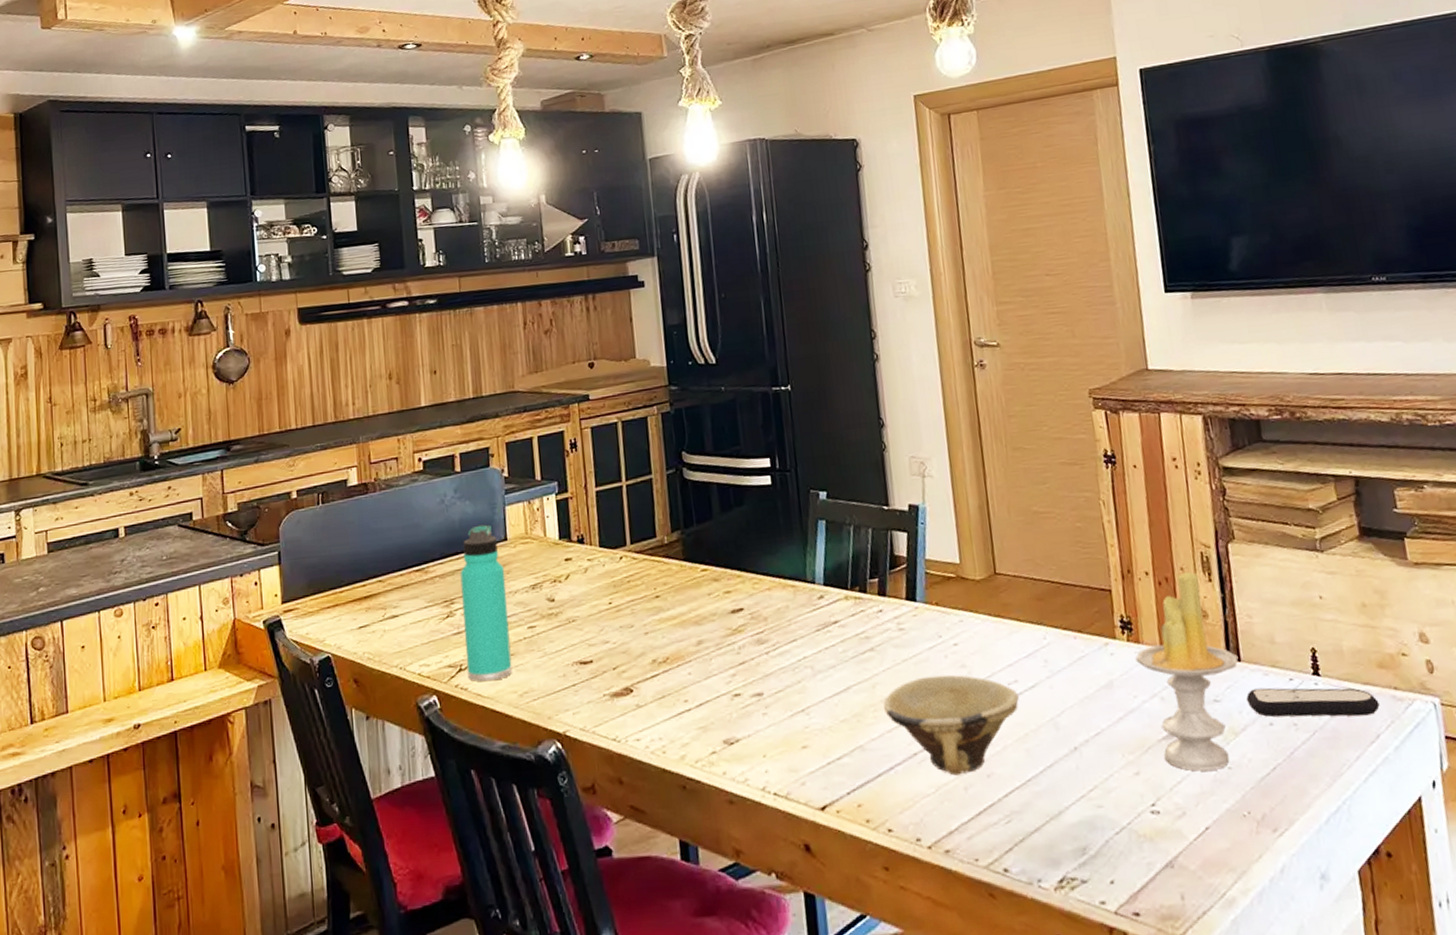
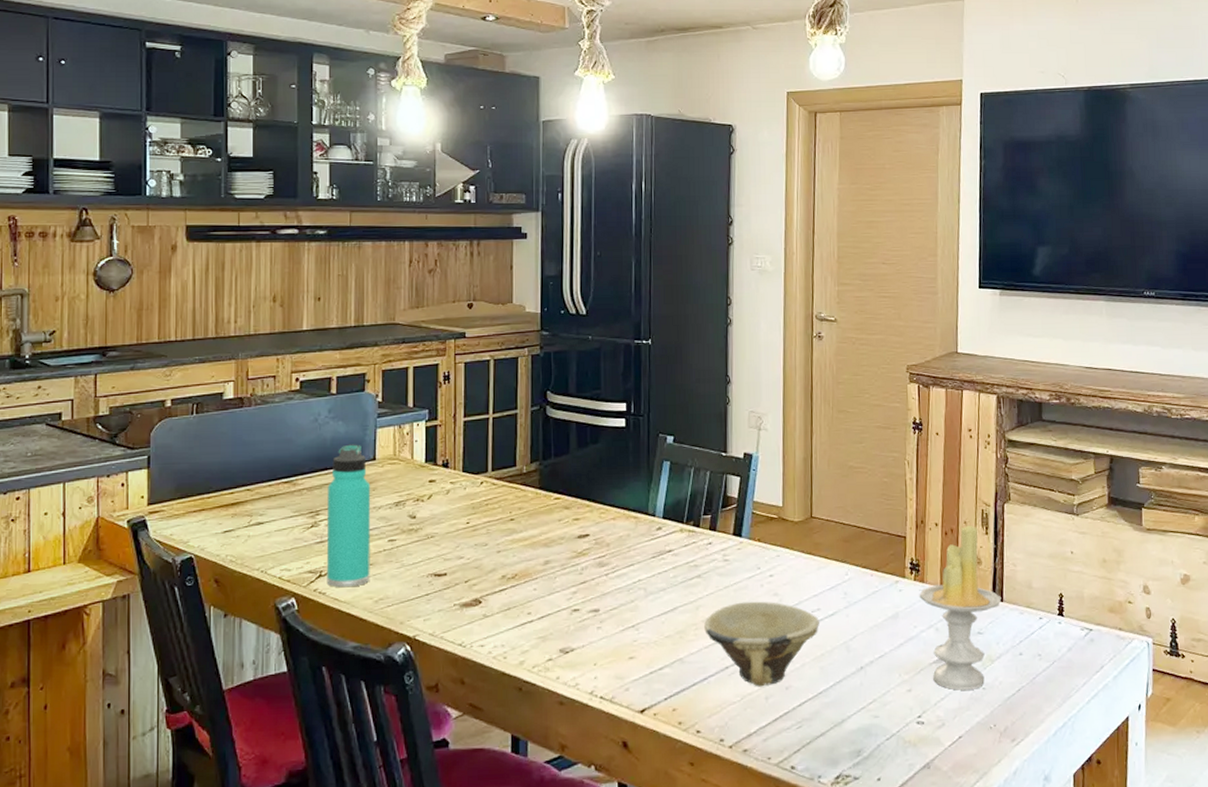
remote control: present [1246,687,1380,717] -> none [1004,624,1106,651]

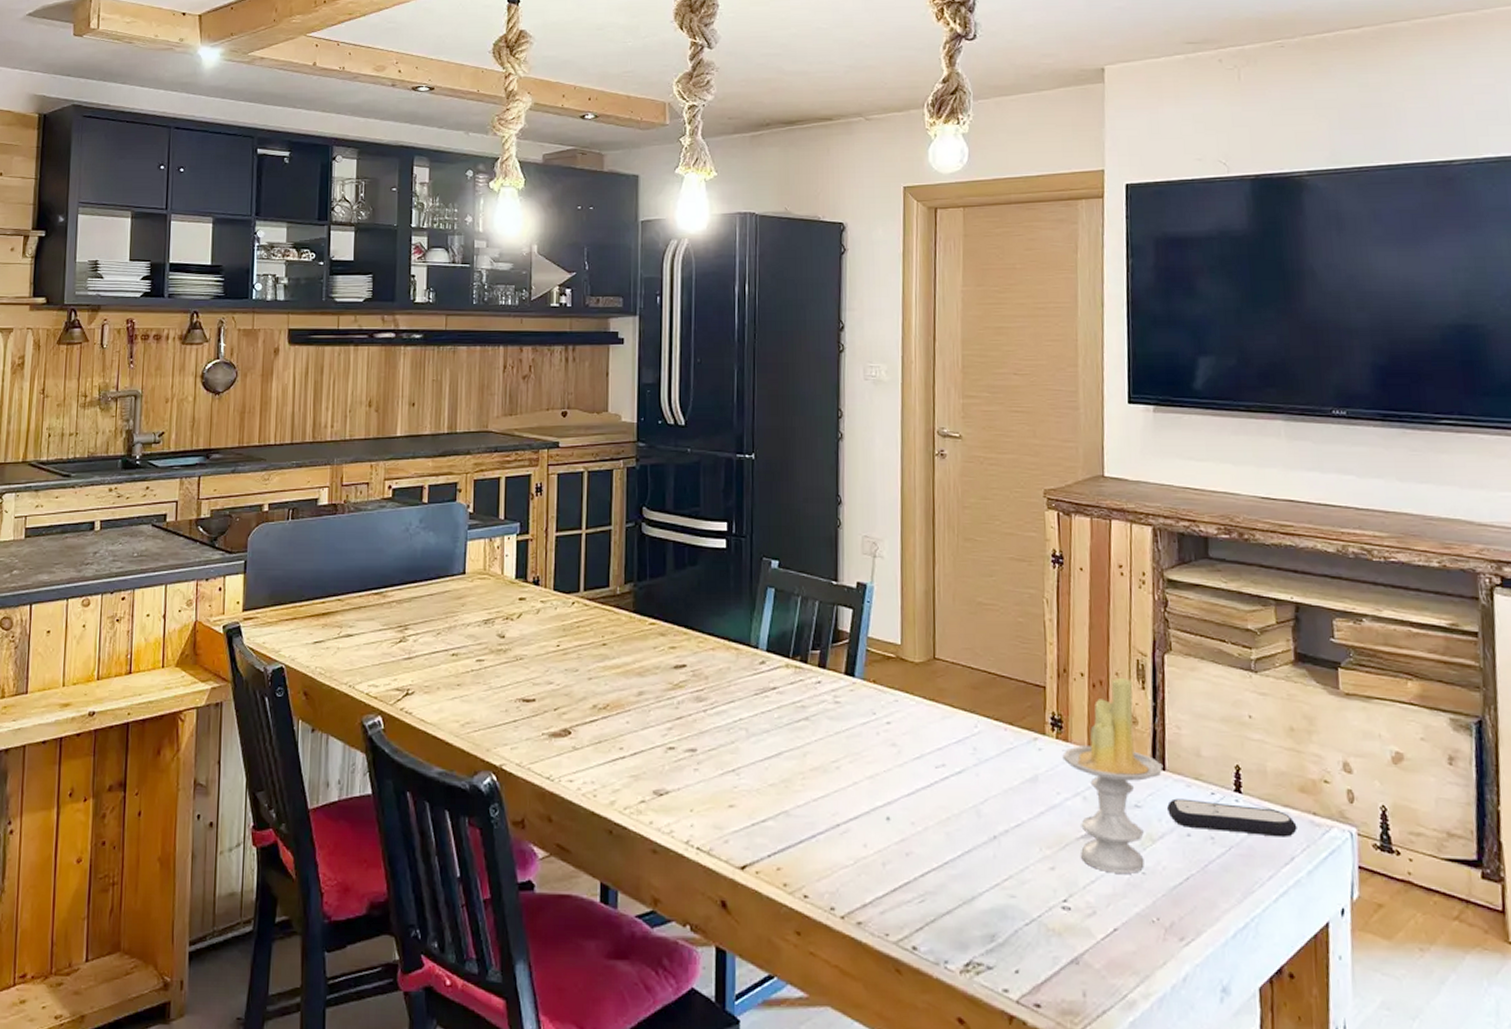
thermos bottle: present [326,444,371,588] -> none [413,556,460,708]
bowl: present [704,601,819,687] -> none [812,751,945,851]
remote control: none [1004,624,1106,651] -> present [1167,798,1297,837]

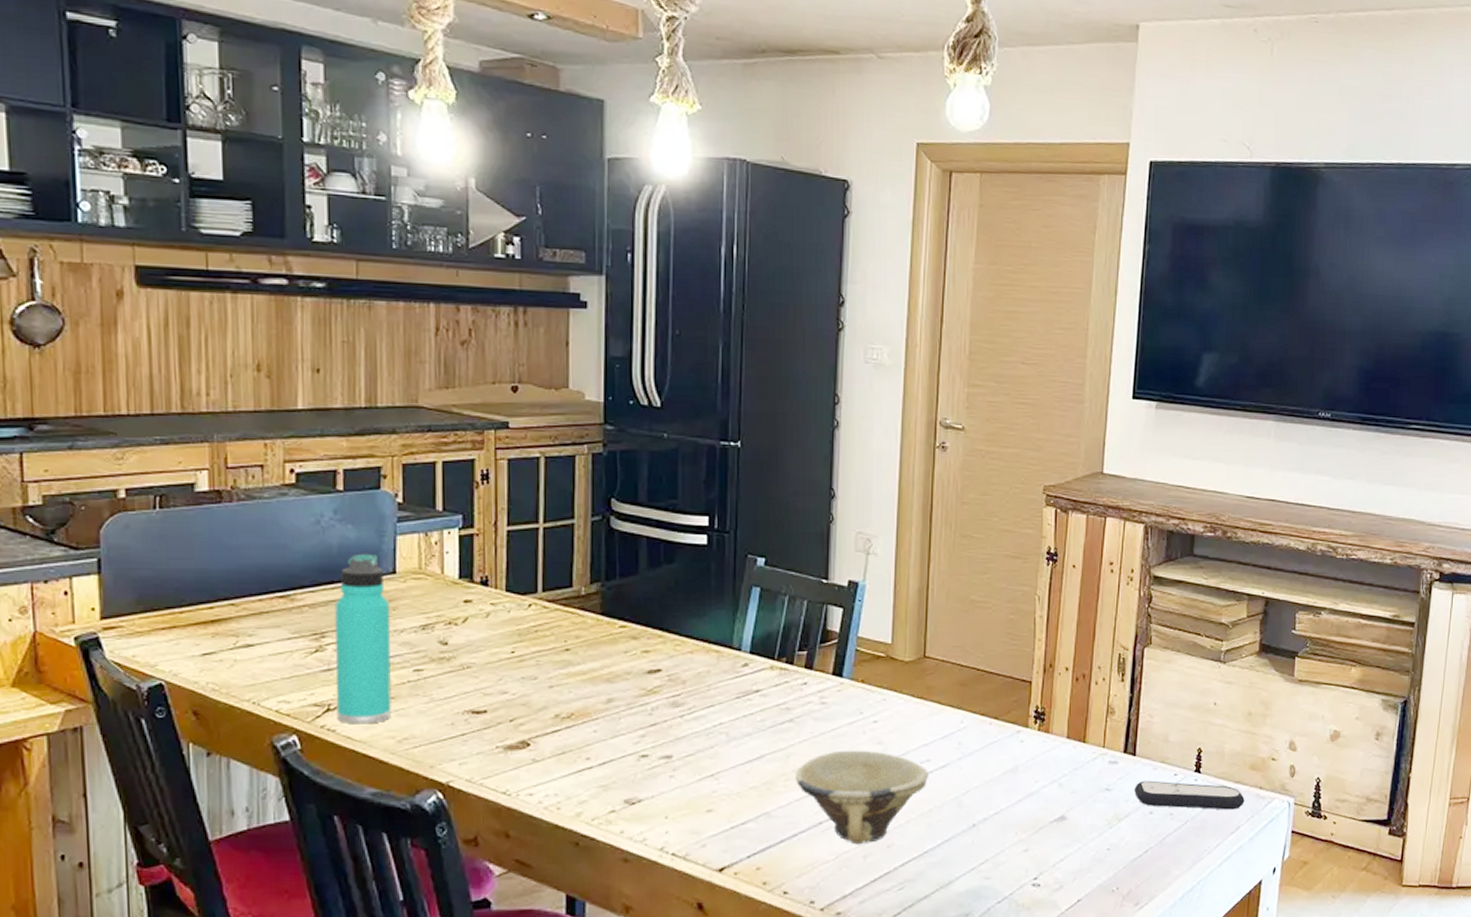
thermos bottle: none [413,556,460,708] -> present [335,553,392,724]
bowl: none [812,751,945,851] -> present [796,750,928,845]
candle: present [1062,677,1163,874] -> none [1043,670,1134,851]

